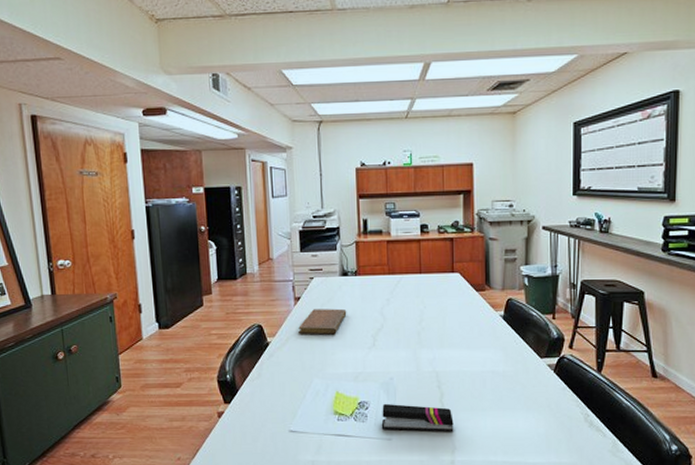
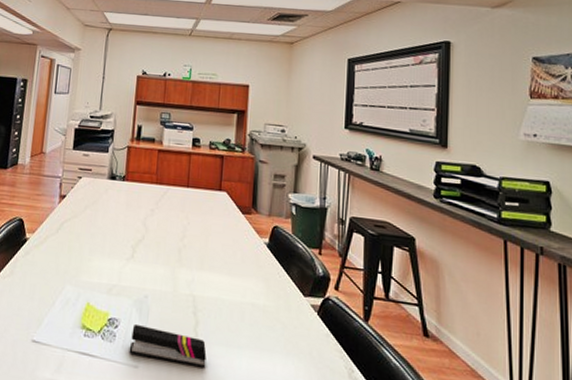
notebook: present [298,308,347,335] -> none [58,209,110,240]

